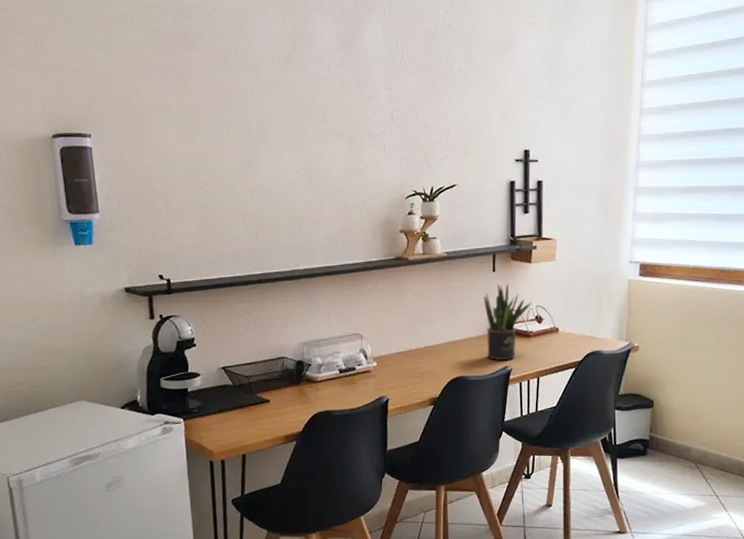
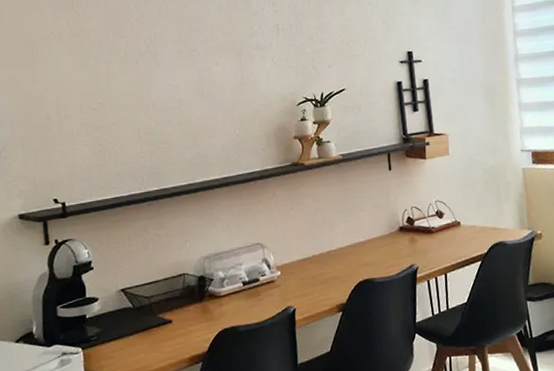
potted plant: present [484,283,532,360] -> none [383,181,431,260]

